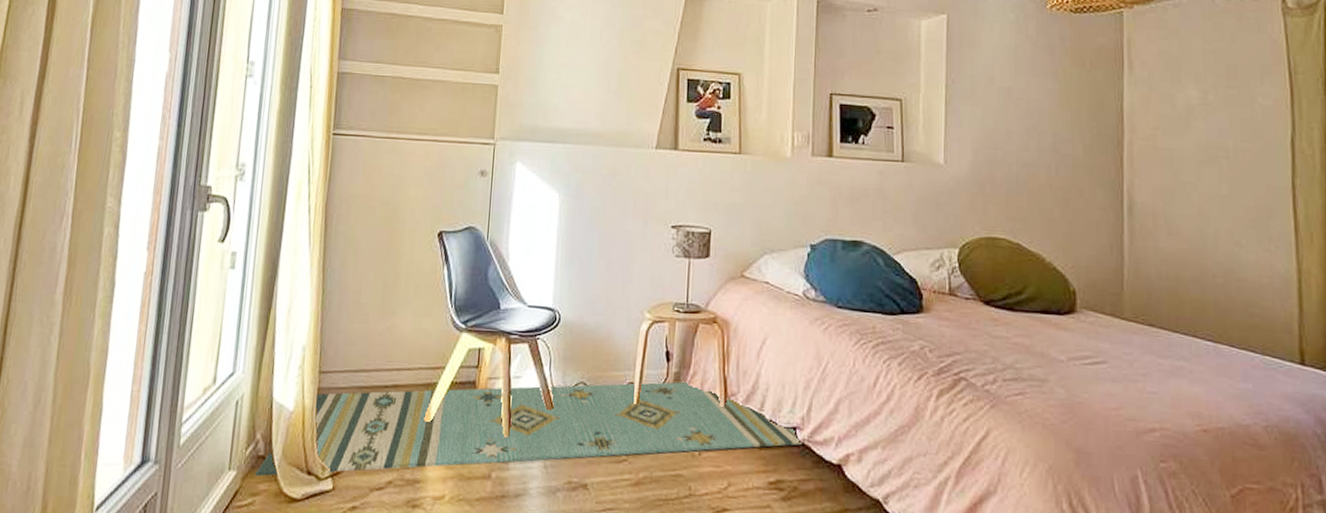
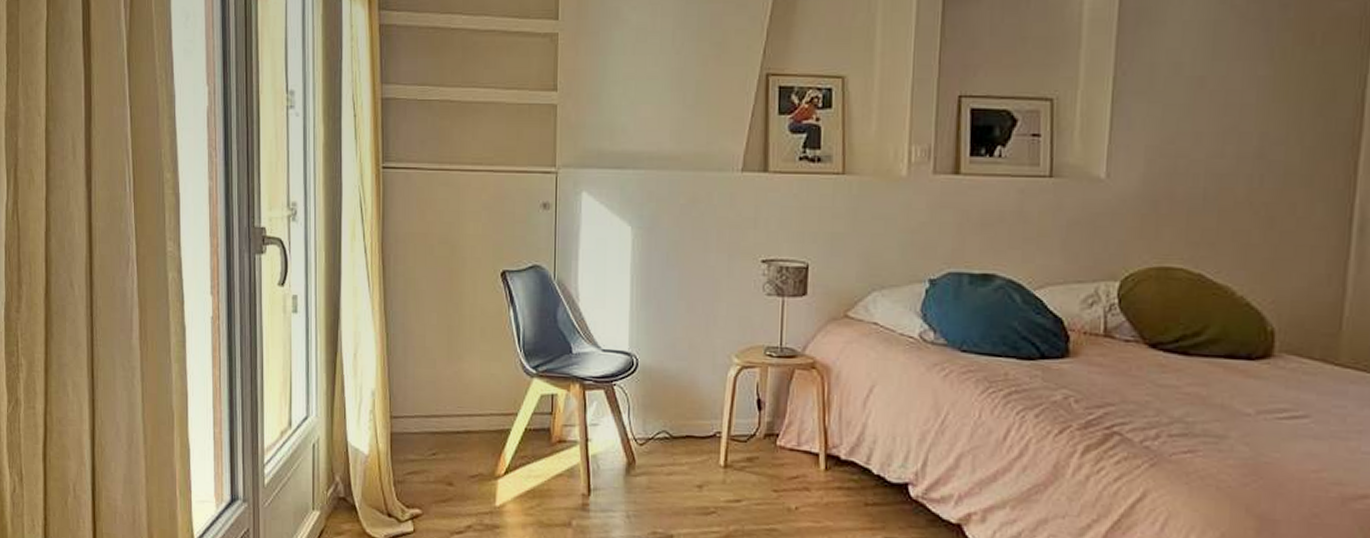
rug: present [254,381,802,476] -> none [337,431,915,517]

